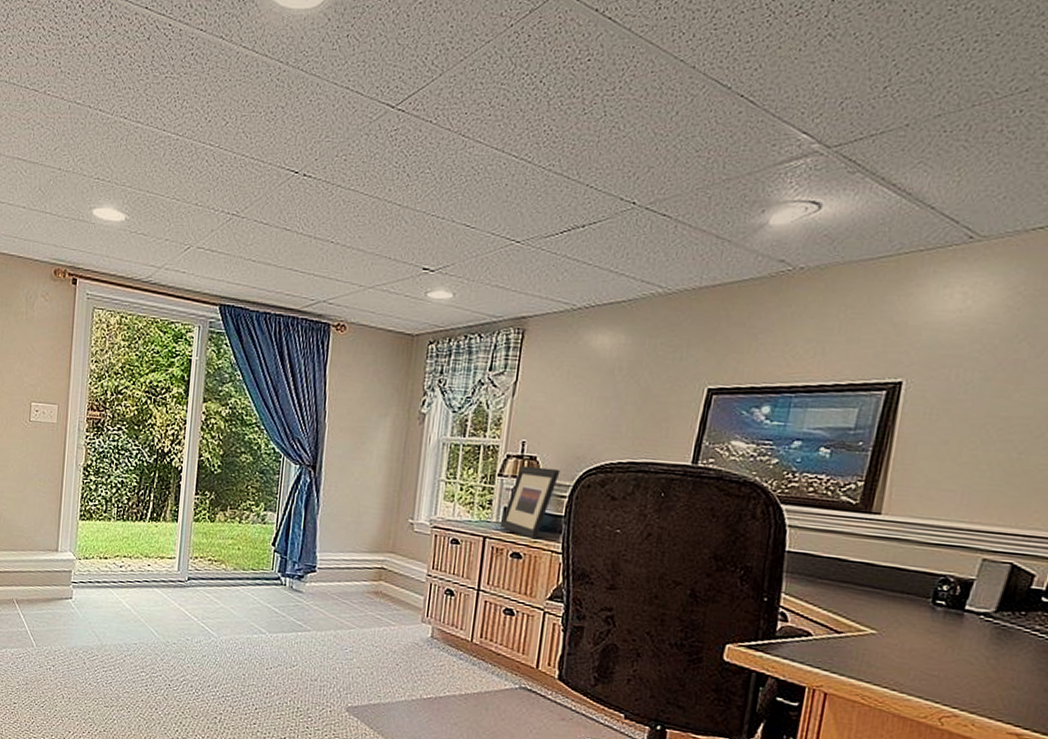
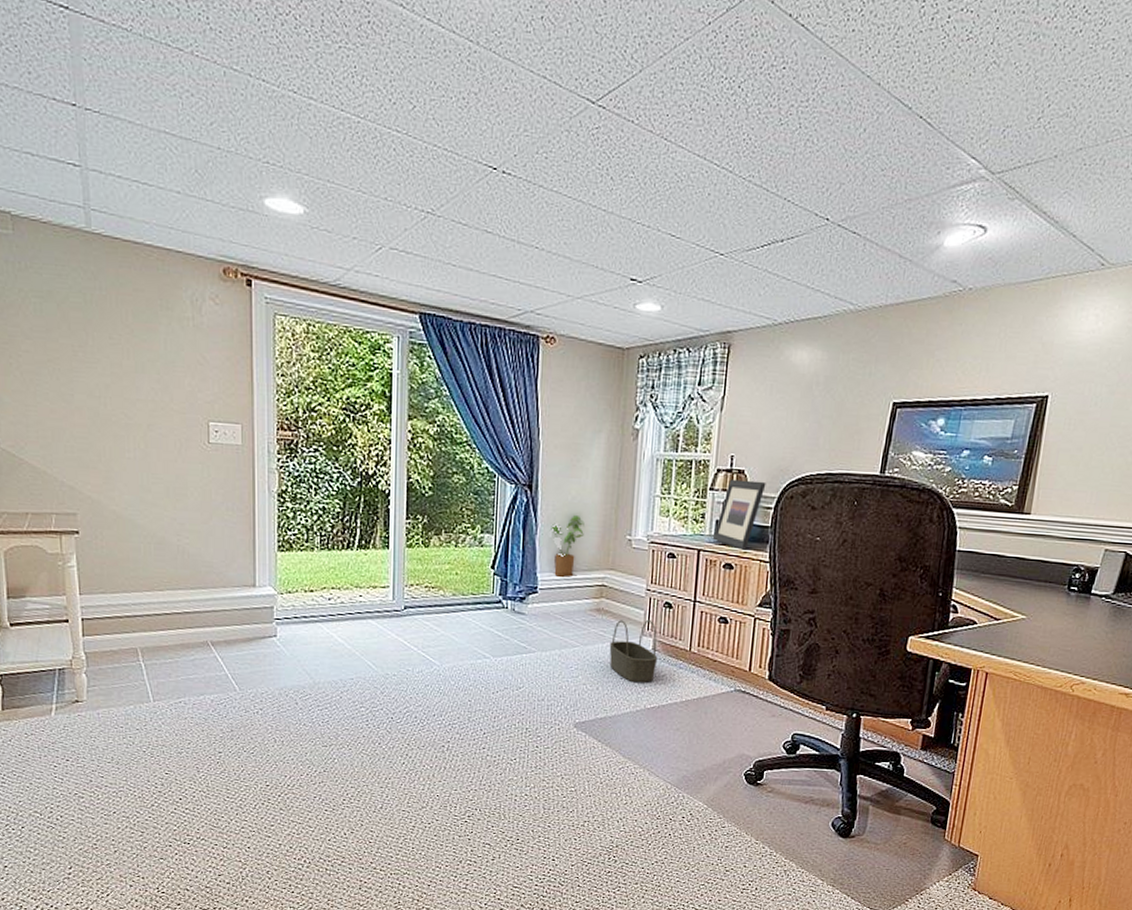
house plant: none [332,497,366,558] -> present [551,515,585,577]
basket: none [385,604,437,671] -> present [609,619,658,683]

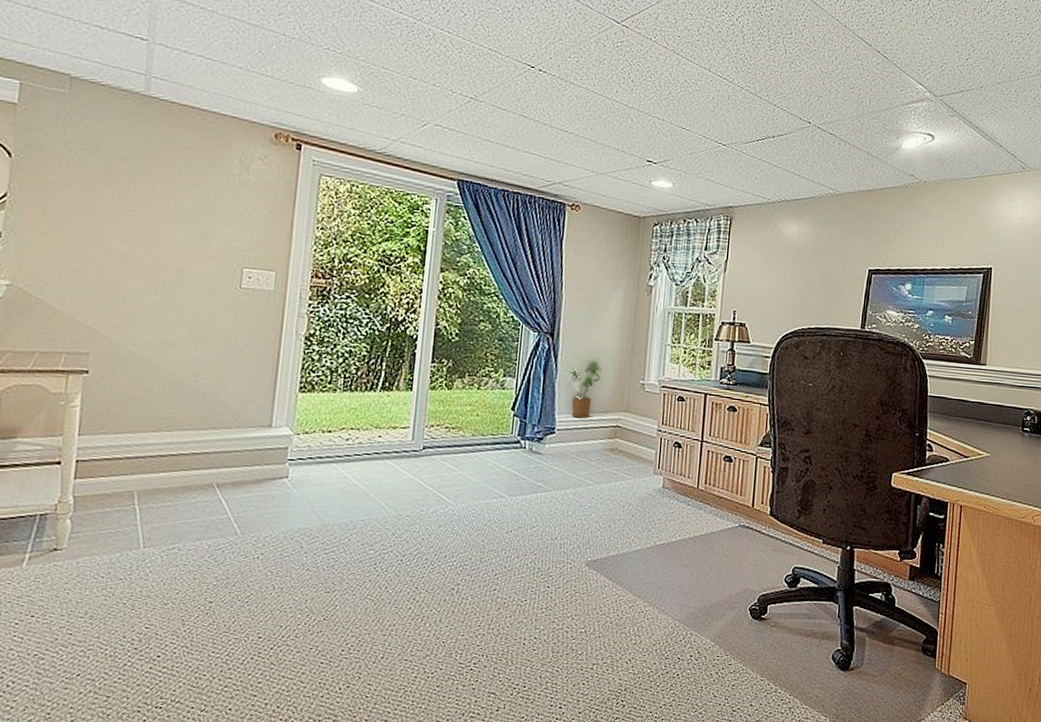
basket: present [609,619,658,683] -> none [622,458,668,520]
picture frame: present [712,479,766,550] -> none [717,331,765,394]

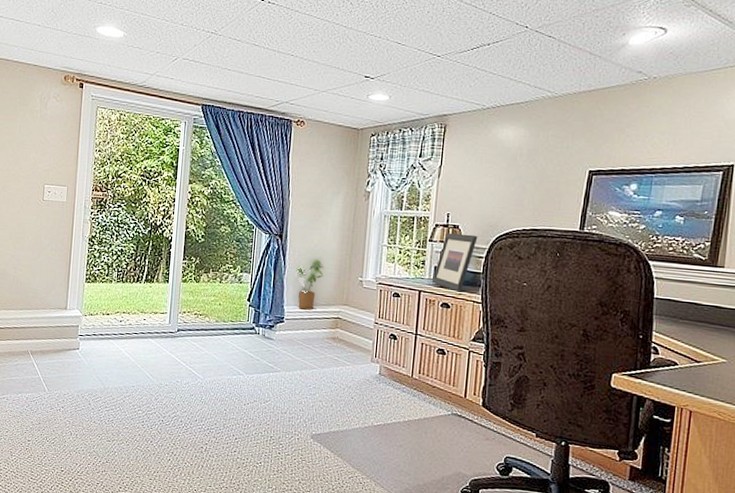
picture frame: none [717,331,765,394] -> present [431,233,478,292]

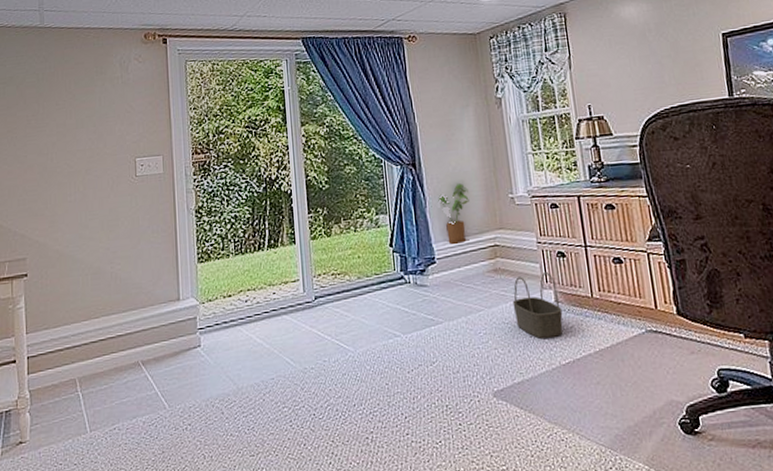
basket: none [342,348,384,403] -> present [512,271,563,339]
picture frame: present [431,233,478,292] -> none [588,123,627,189]

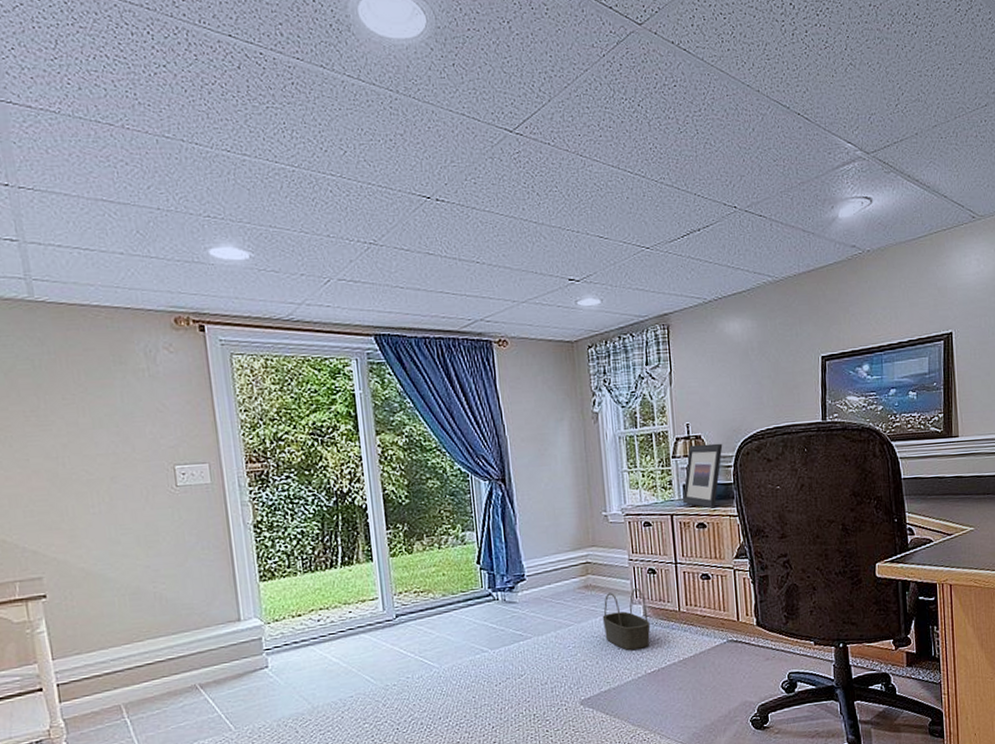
house plant: present [438,184,469,244] -> none [529,501,562,561]
picture frame: none [588,123,627,189] -> present [682,443,723,509]

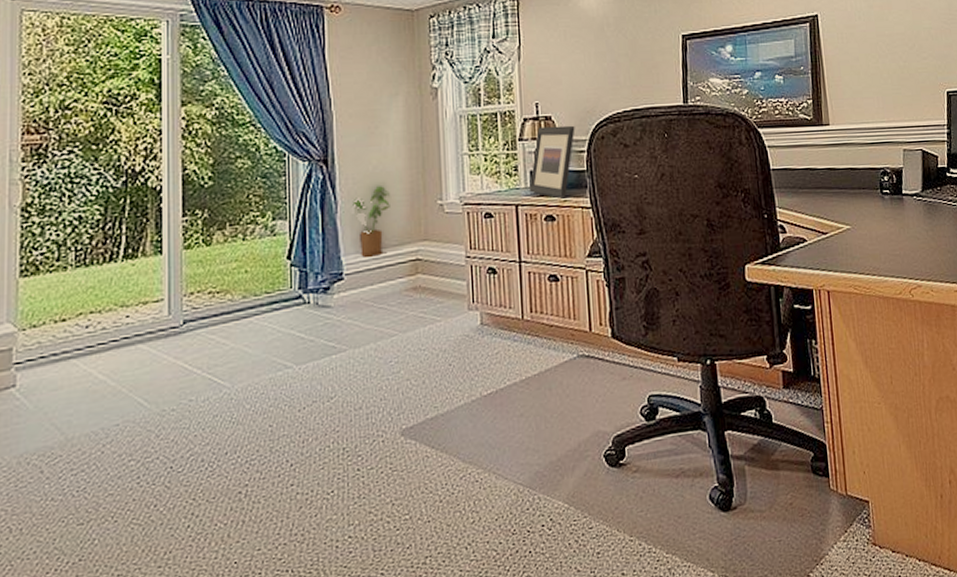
house plant: none [529,501,562,561] -> present [352,186,390,257]
basket: present [602,587,651,651] -> none [432,290,489,368]

